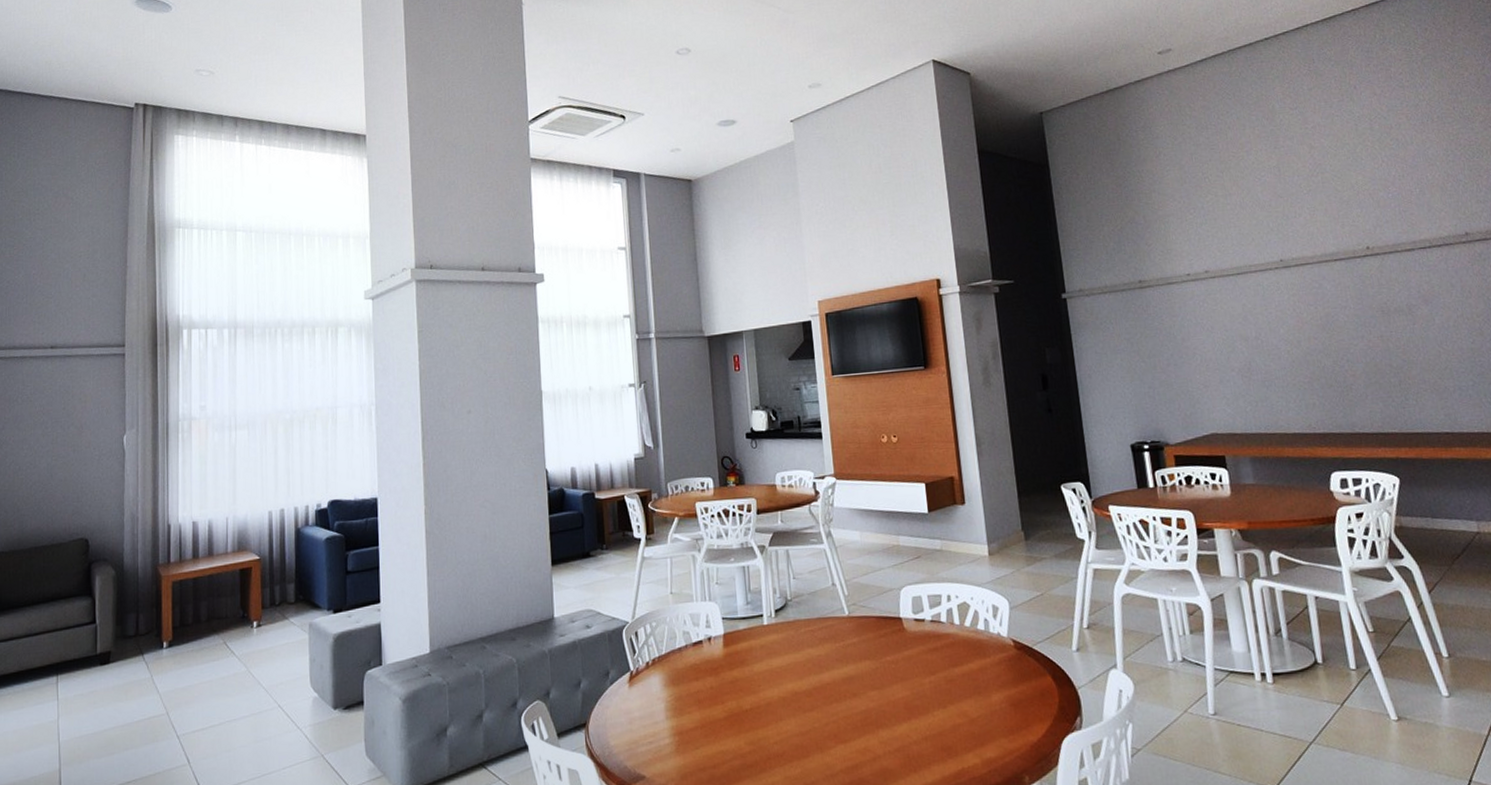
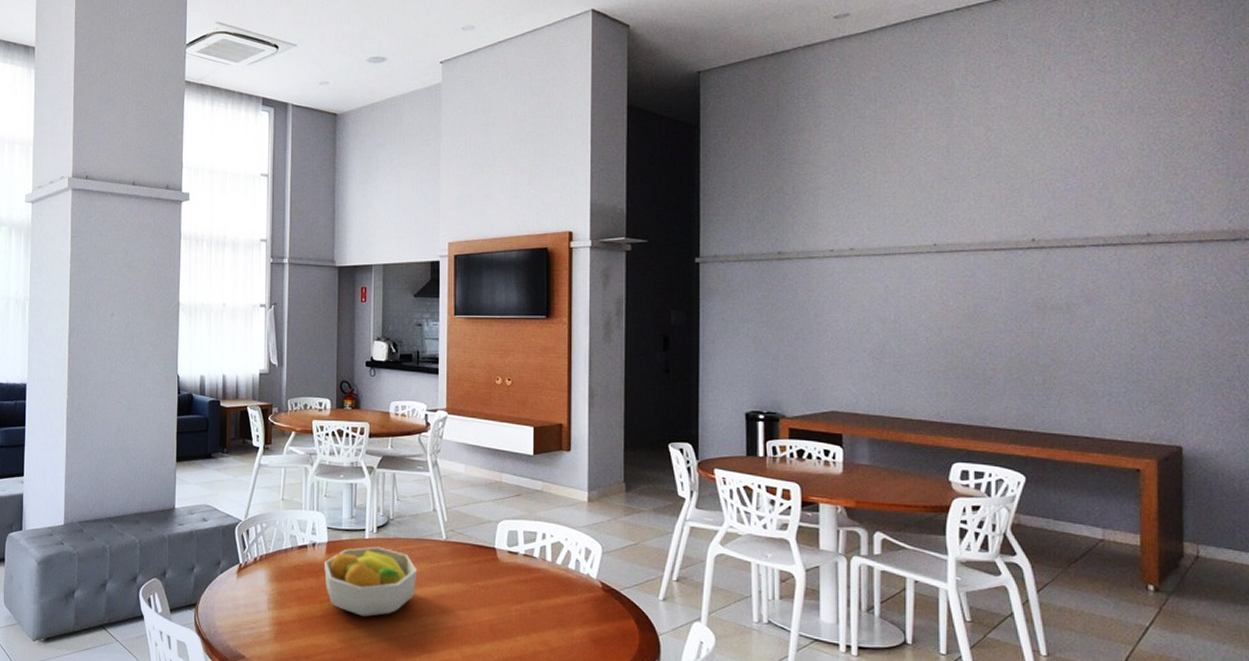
fruit bowl: none [721,632,823,713] -> present [323,546,418,618]

